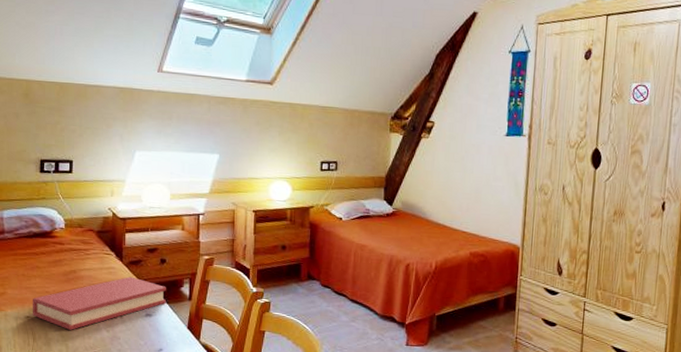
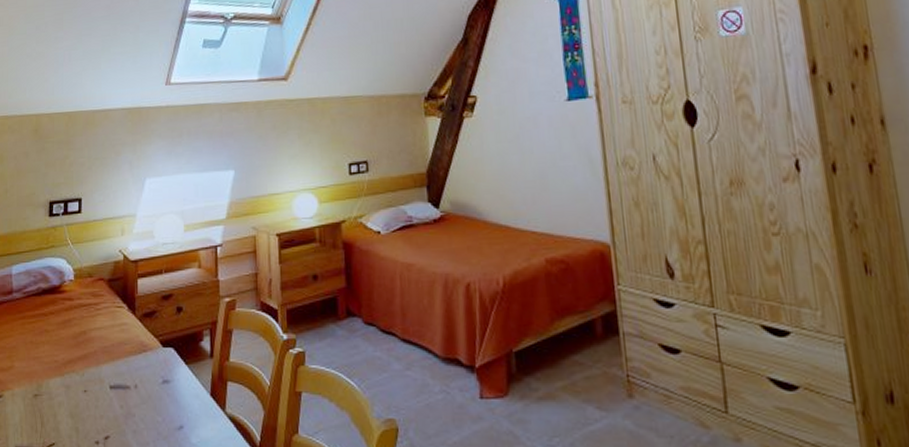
hardback book: present [32,276,166,330] -> none [40,333,185,408]

